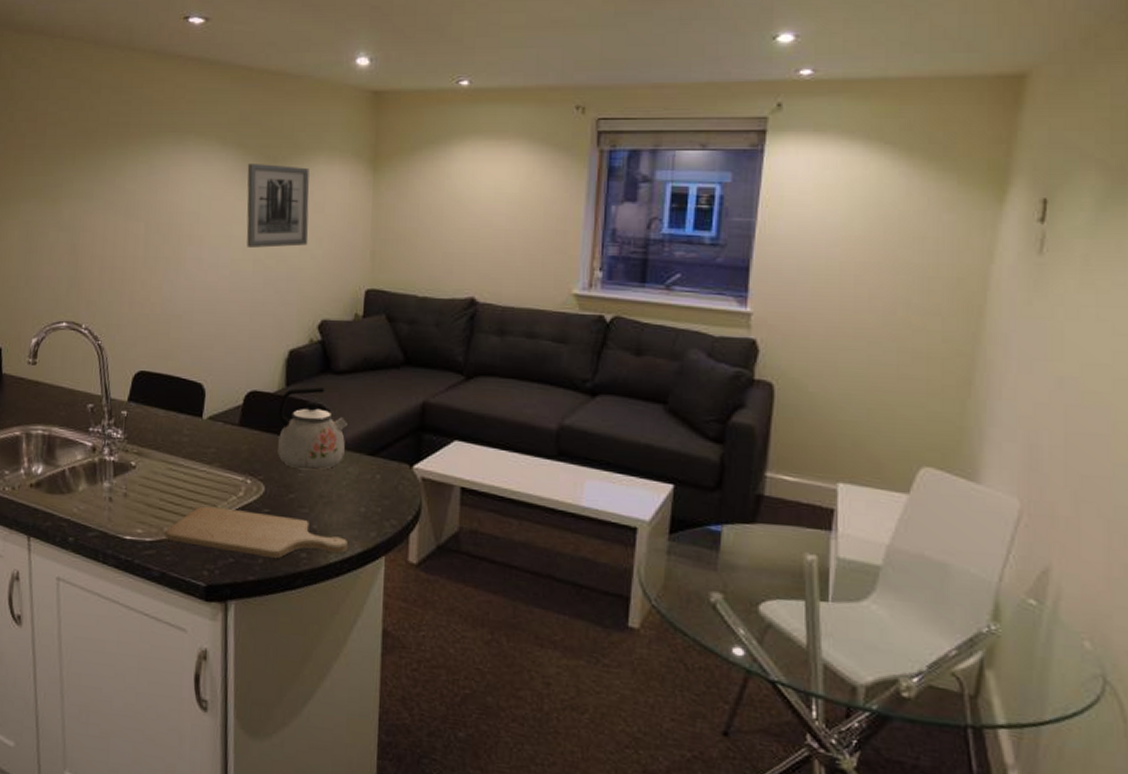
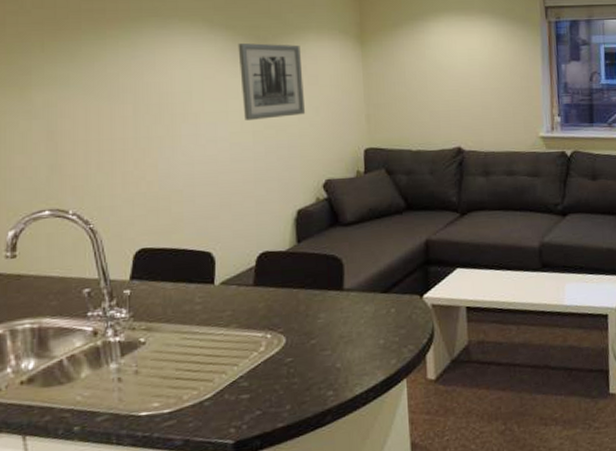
chopping board: present [164,506,349,558] -> none [184,361,372,408]
kettle: present [278,387,347,471] -> none [292,239,360,316]

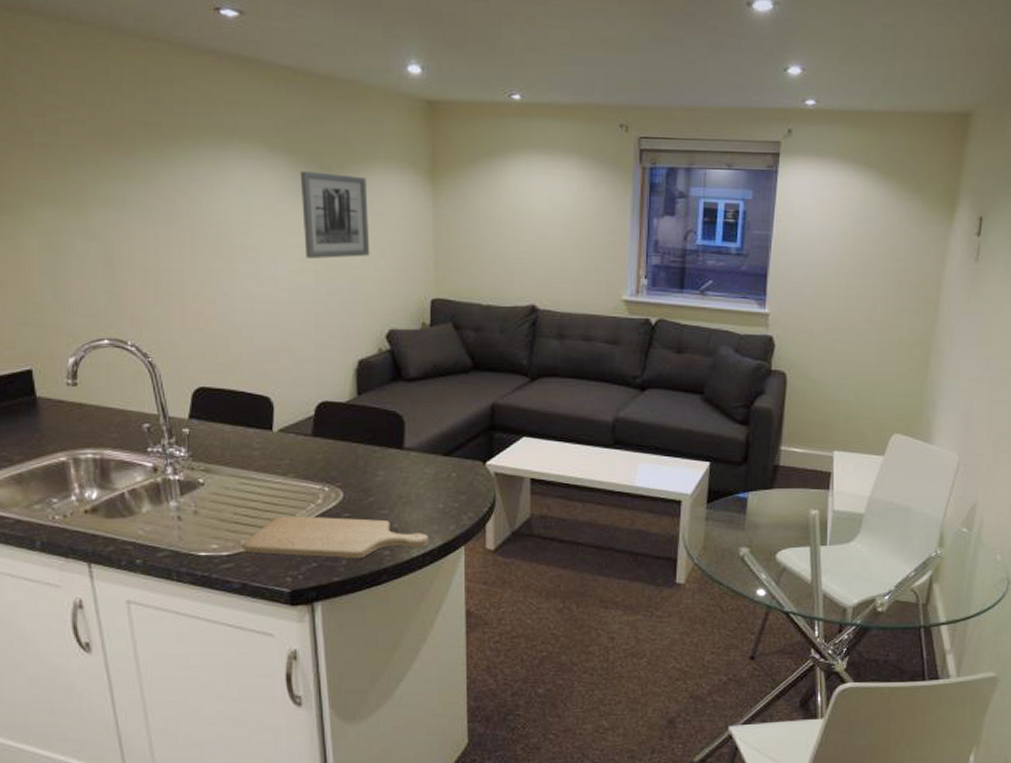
chopping board: none [184,361,372,408] -> present [242,516,430,558]

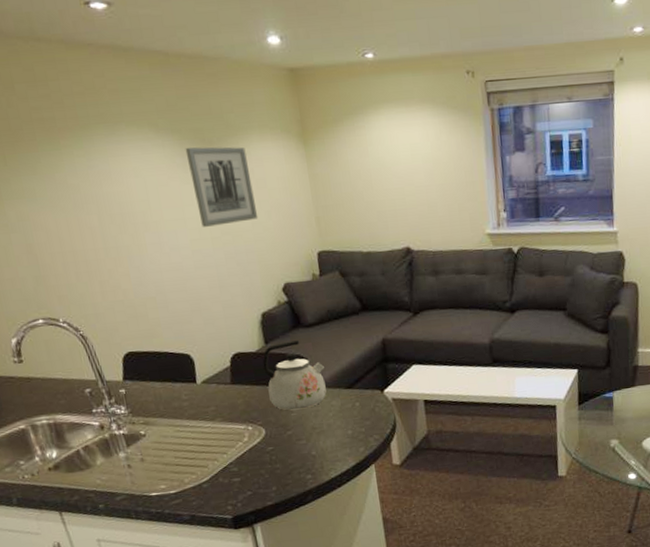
chopping board: present [242,516,430,558] -> none [186,449,344,489]
kettle: none [352,395,421,474] -> present [263,340,327,410]

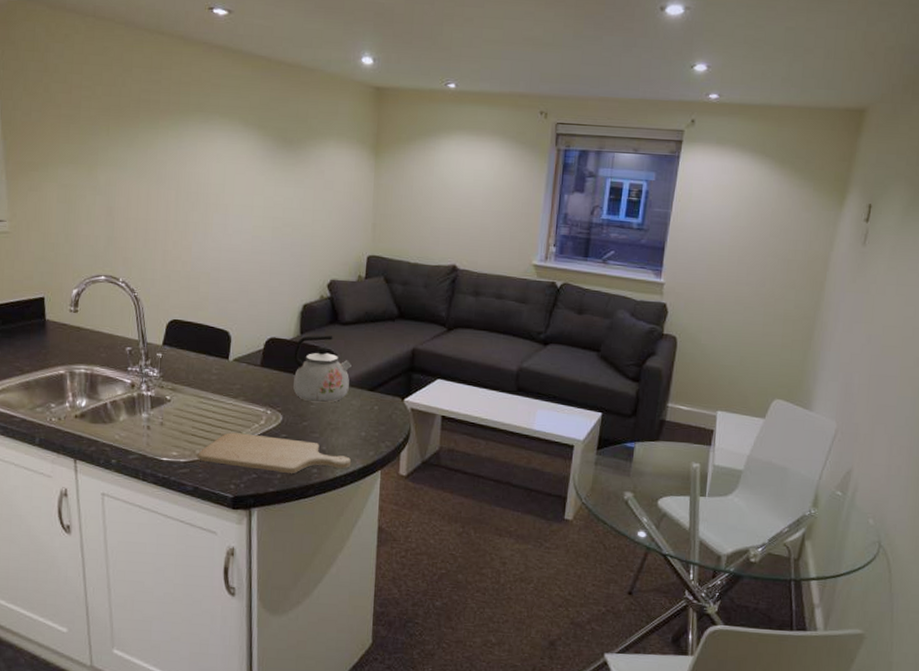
wall art: present [185,147,259,227] -> none [266,143,321,218]
chopping board: none [186,449,344,489] -> present [196,432,352,473]

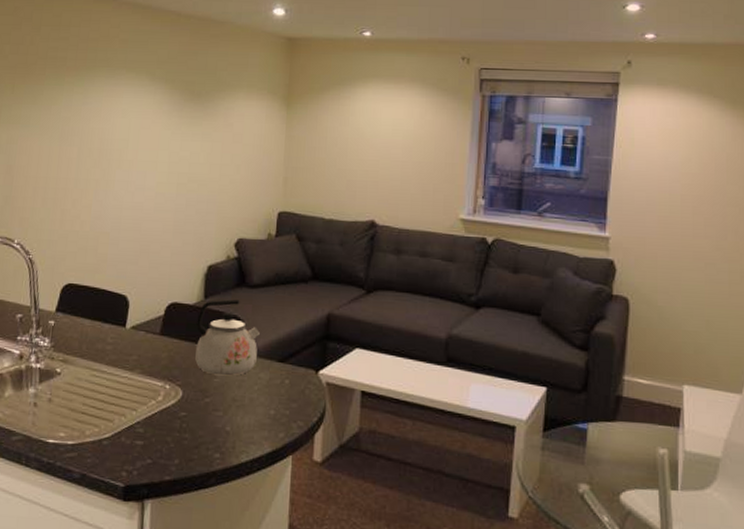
chopping board: present [196,432,352,473] -> none [86,410,259,459]

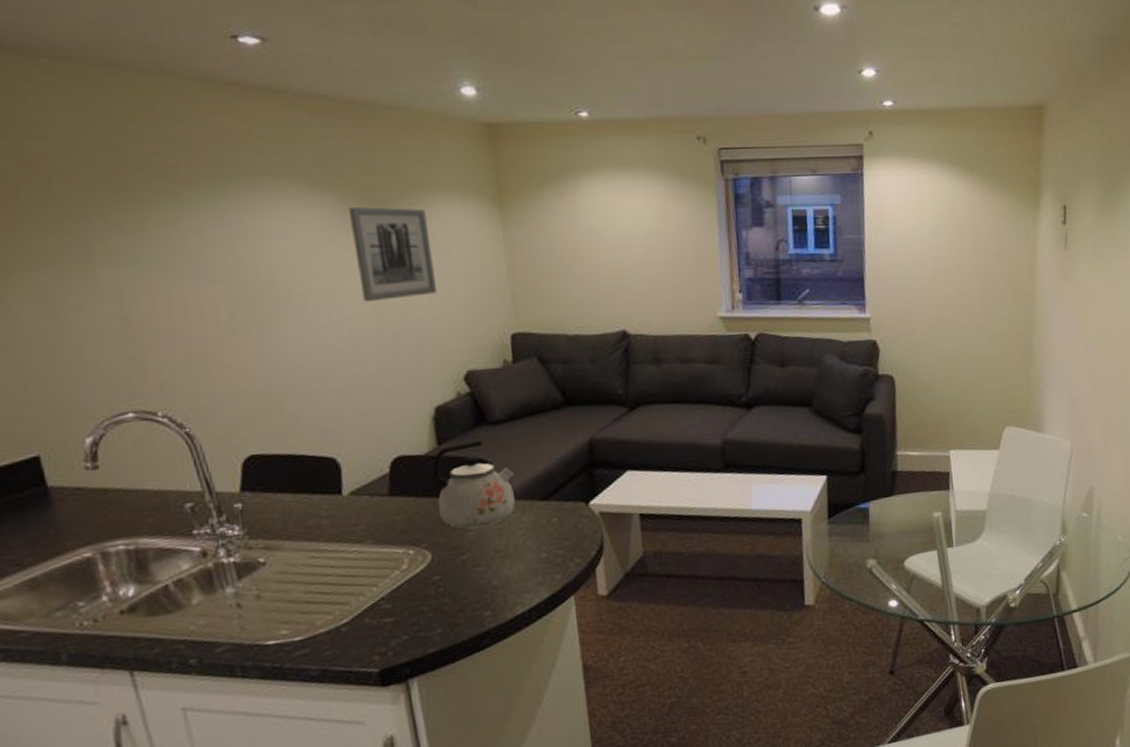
wall art: none [171,96,230,173] -> present [348,206,438,301]

